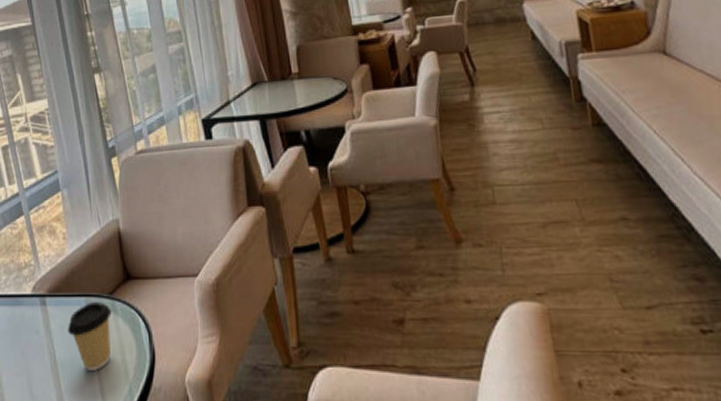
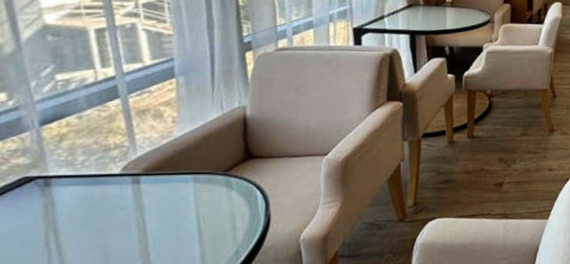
coffee cup: present [68,302,111,372] -> none [166,179,225,240]

